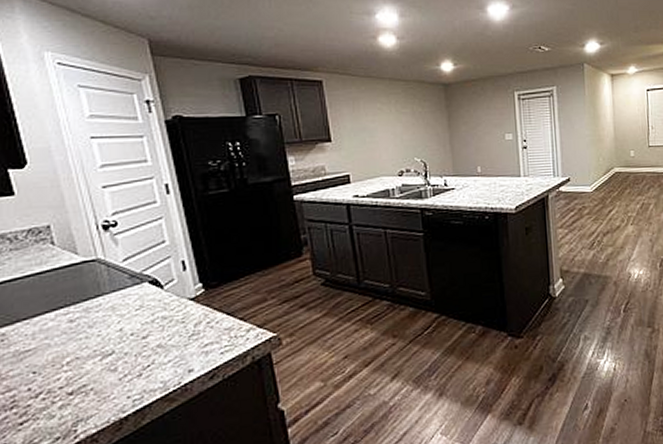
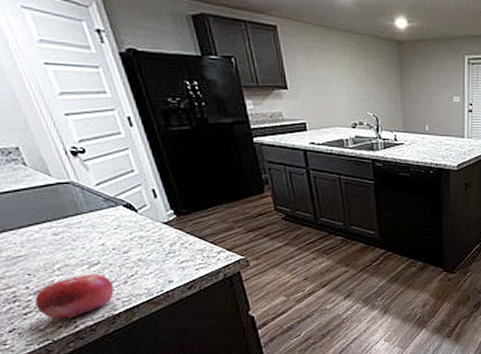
fruit: none [35,366,125,429] -> present [35,273,114,319]

